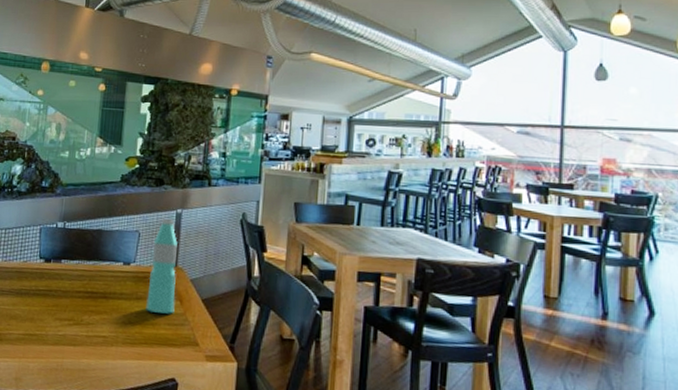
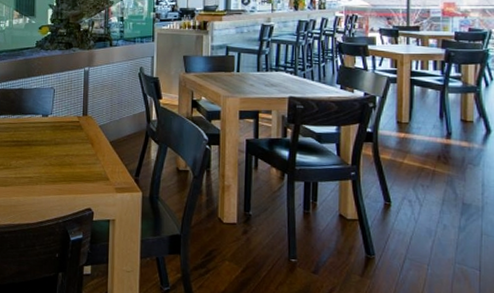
water bottle: present [146,218,177,314] -> none [63,75,87,155]

